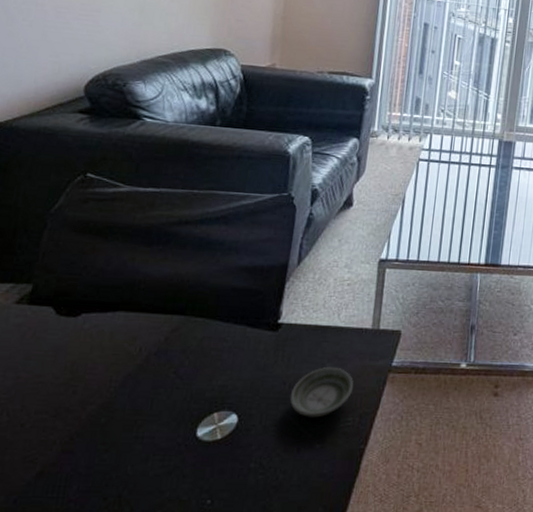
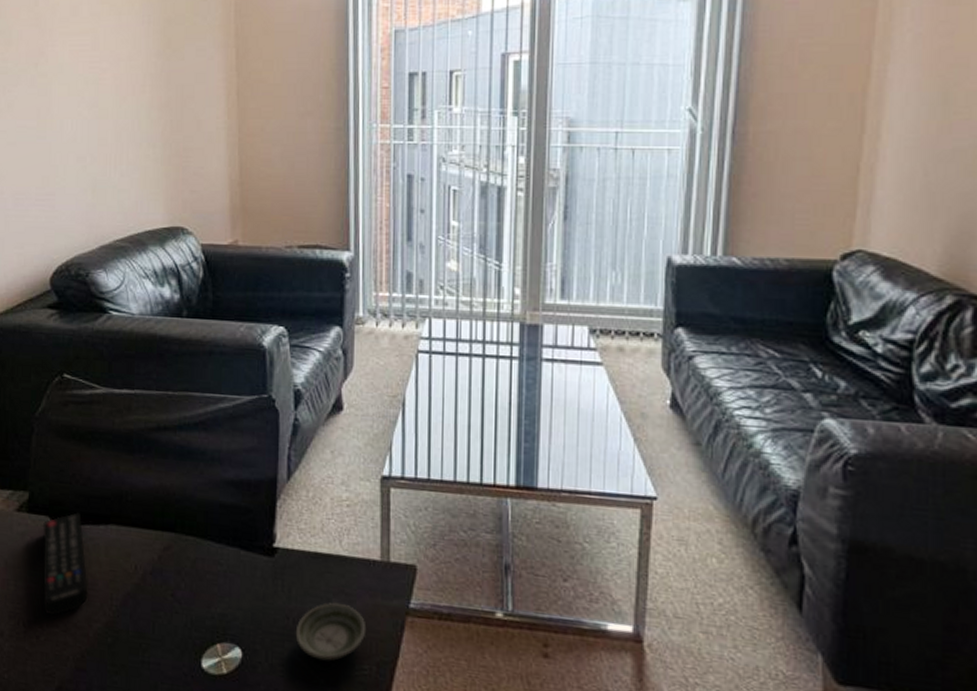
remote control: none [33,302,89,402] -> present [42,512,88,616]

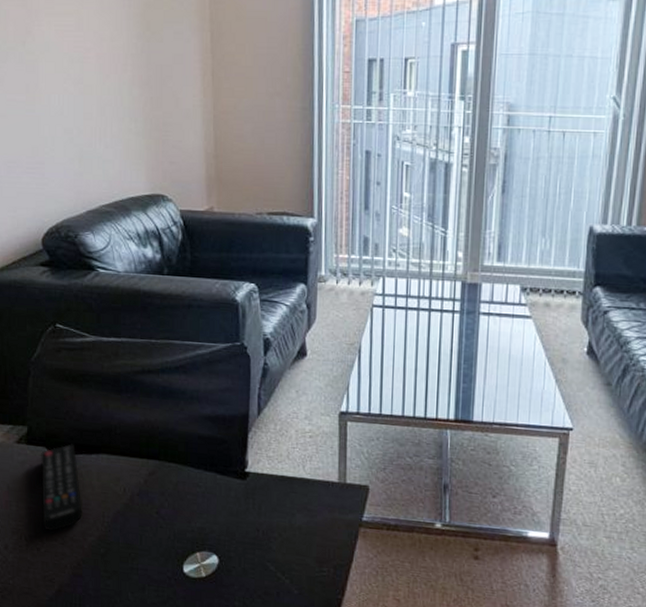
saucer: present [295,603,367,661] -> none [264,517,326,565]

